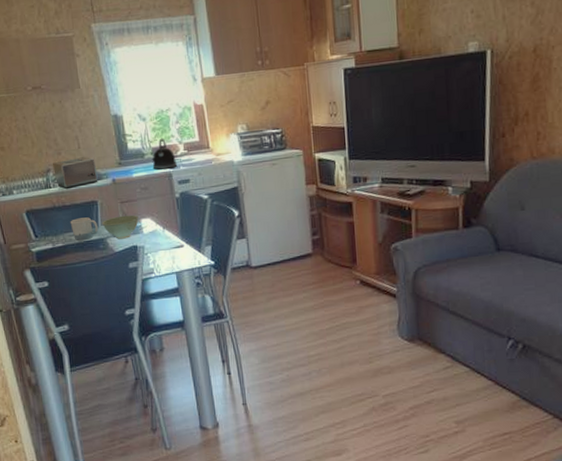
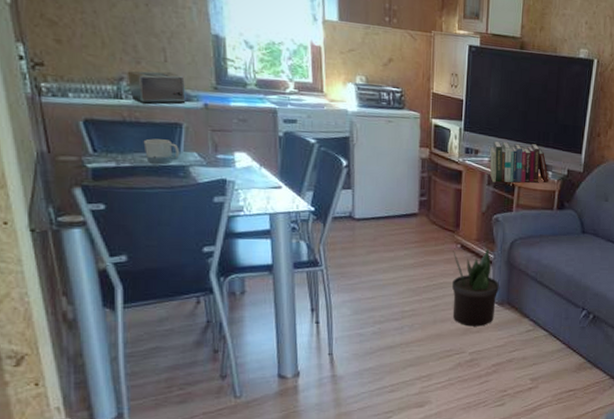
bowl: present [102,214,139,239] -> none [185,144,232,170]
kettle: present [152,138,178,171] -> none [255,71,285,106]
planter: none [352,281,407,367] -> present [452,248,499,327]
books: none [379,159,450,209] -> present [489,141,549,183]

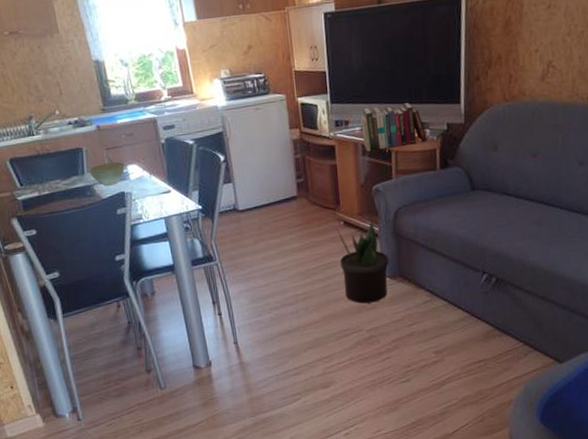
toaster: present [128,70,186,105] -> none [35,103,82,137]
mug: present [143,138,180,165] -> none [55,164,85,189]
bowl: none [185,144,232,170] -> present [88,161,125,186]

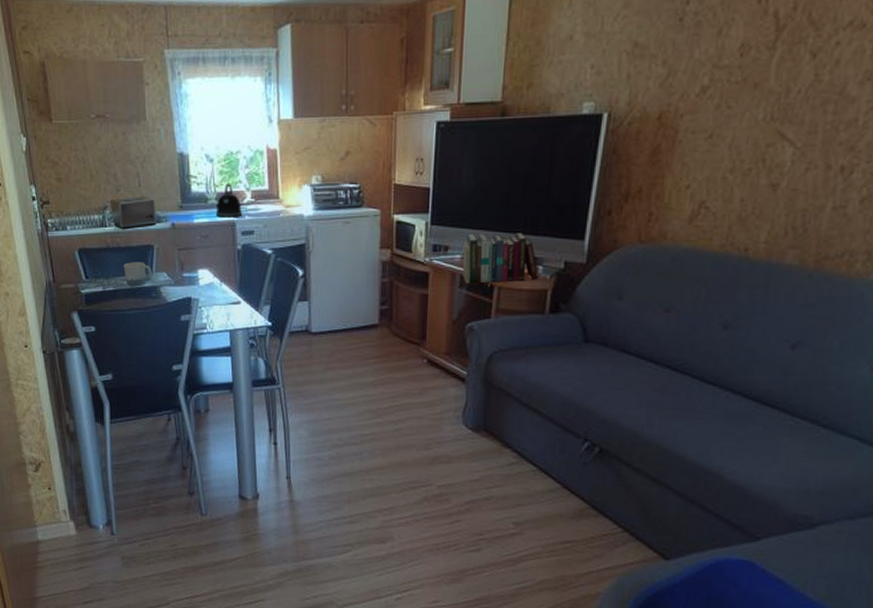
toaster: none [35,103,82,137] -> present [111,196,157,230]
mug: none [55,164,85,189] -> present [123,262,153,287]
bowl: present [88,161,125,186] -> none [156,263,196,289]
kettle: none [136,83,162,117] -> present [215,182,243,219]
planter: present [336,221,389,304] -> none [417,363,474,456]

